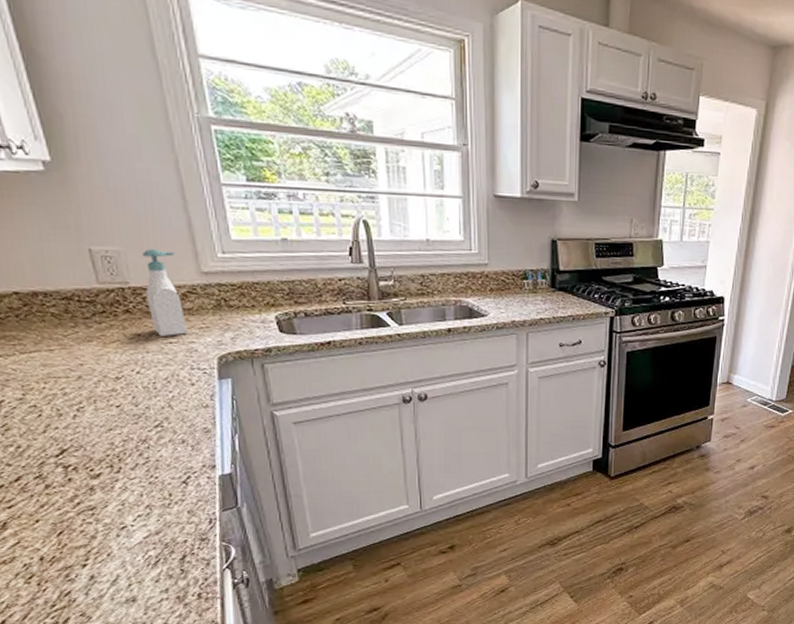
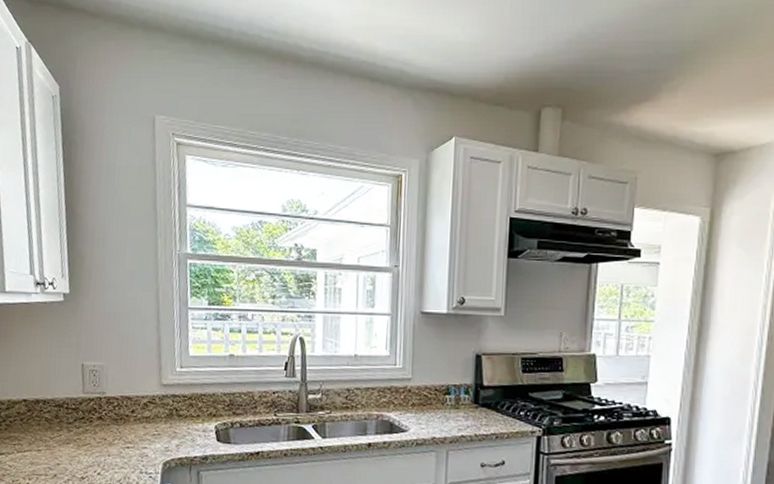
soap bottle: present [142,248,187,336] -> none [116,363,144,442]

